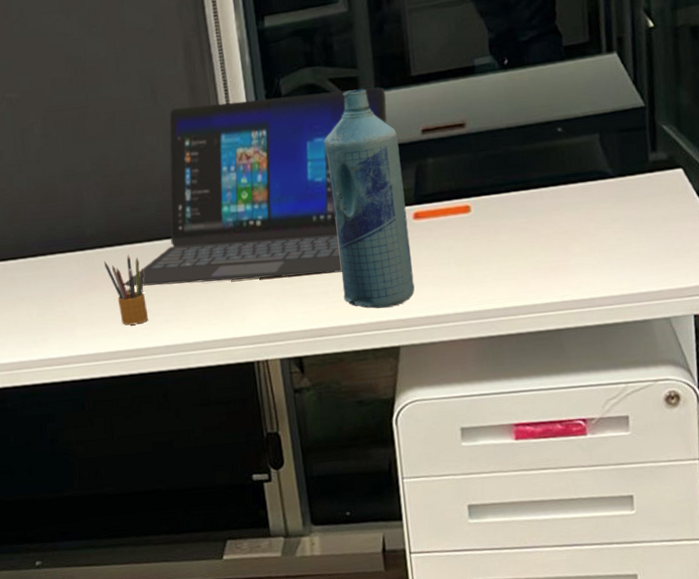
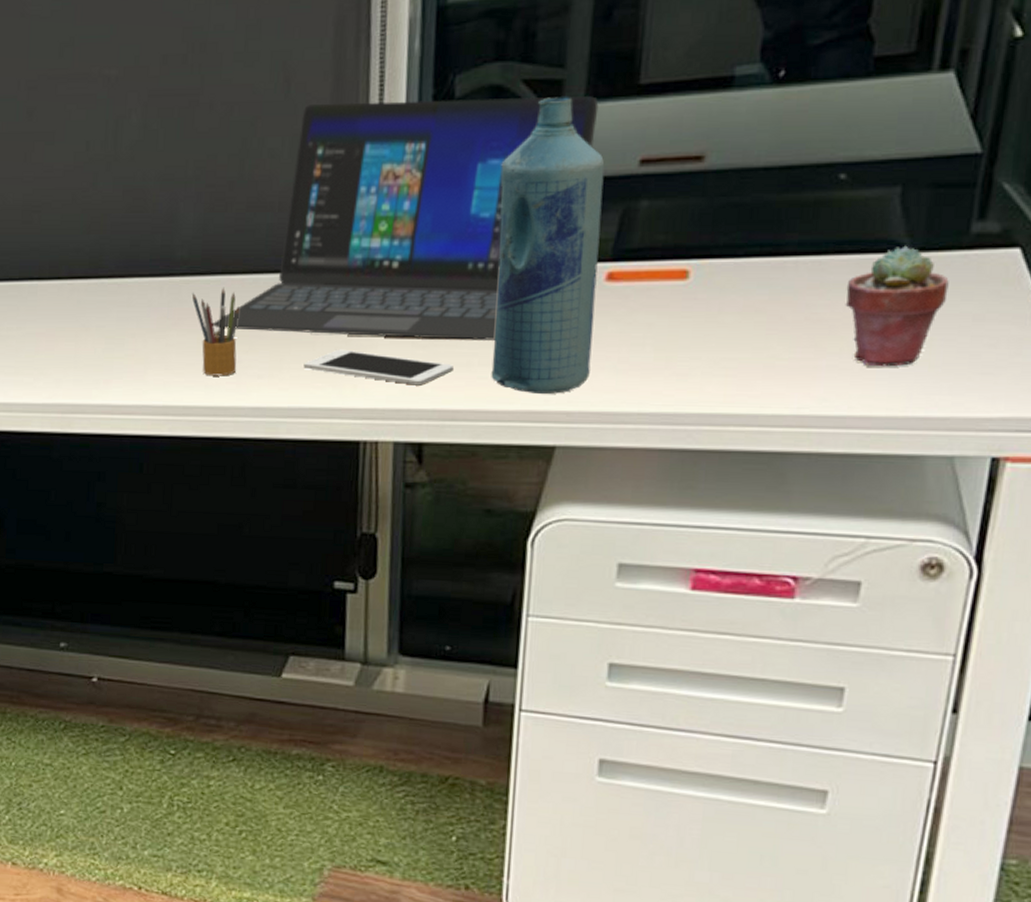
cell phone: none [201,291,315,314] -> present [303,349,454,386]
potted succulent: none [577,173,643,261] -> present [845,245,949,367]

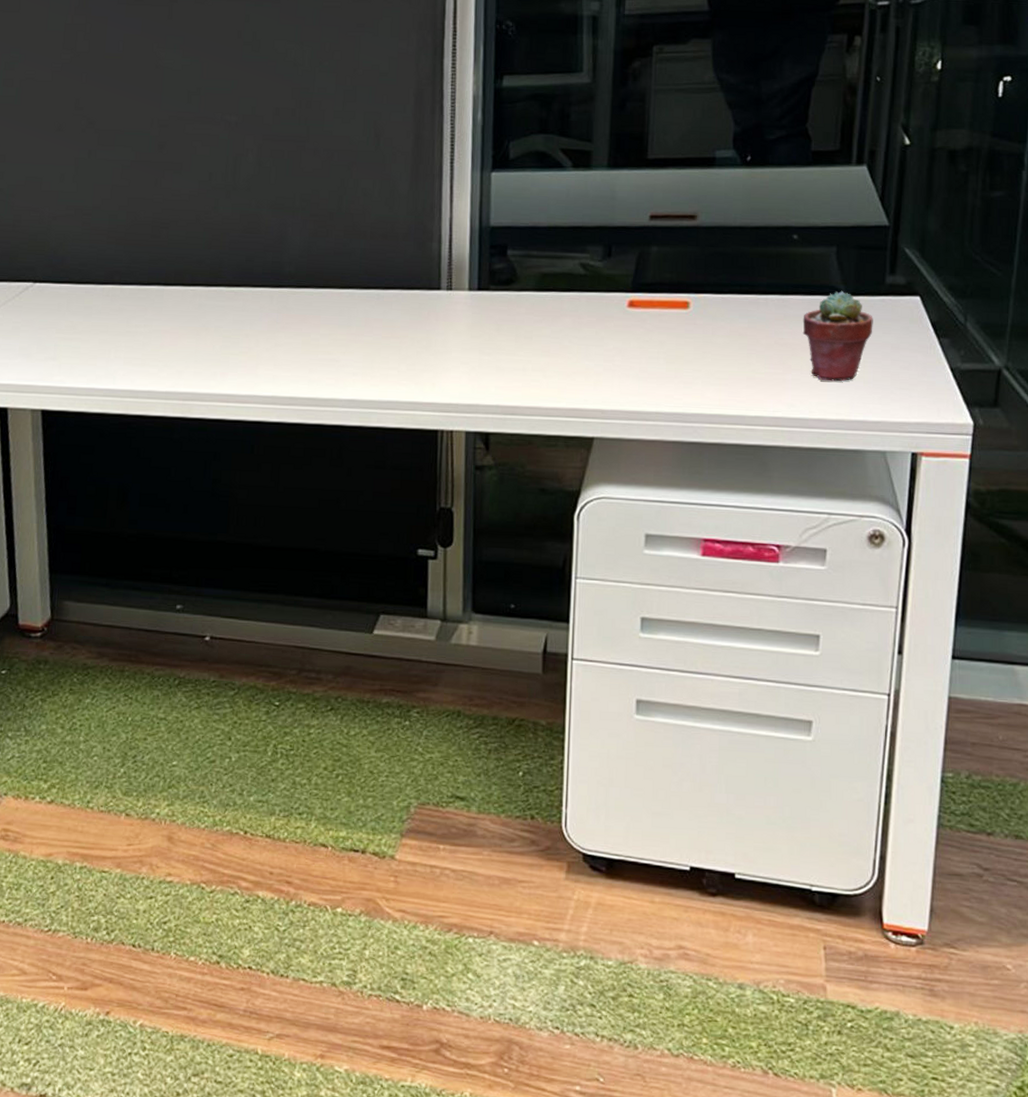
pencil box: present [191,287,240,376] -> none [297,298,338,373]
laptop: present [212,96,599,340] -> none [315,156,618,351]
cell phone: present [303,349,454,386] -> none [391,353,512,385]
bottle: present [491,97,605,394] -> none [542,163,624,395]

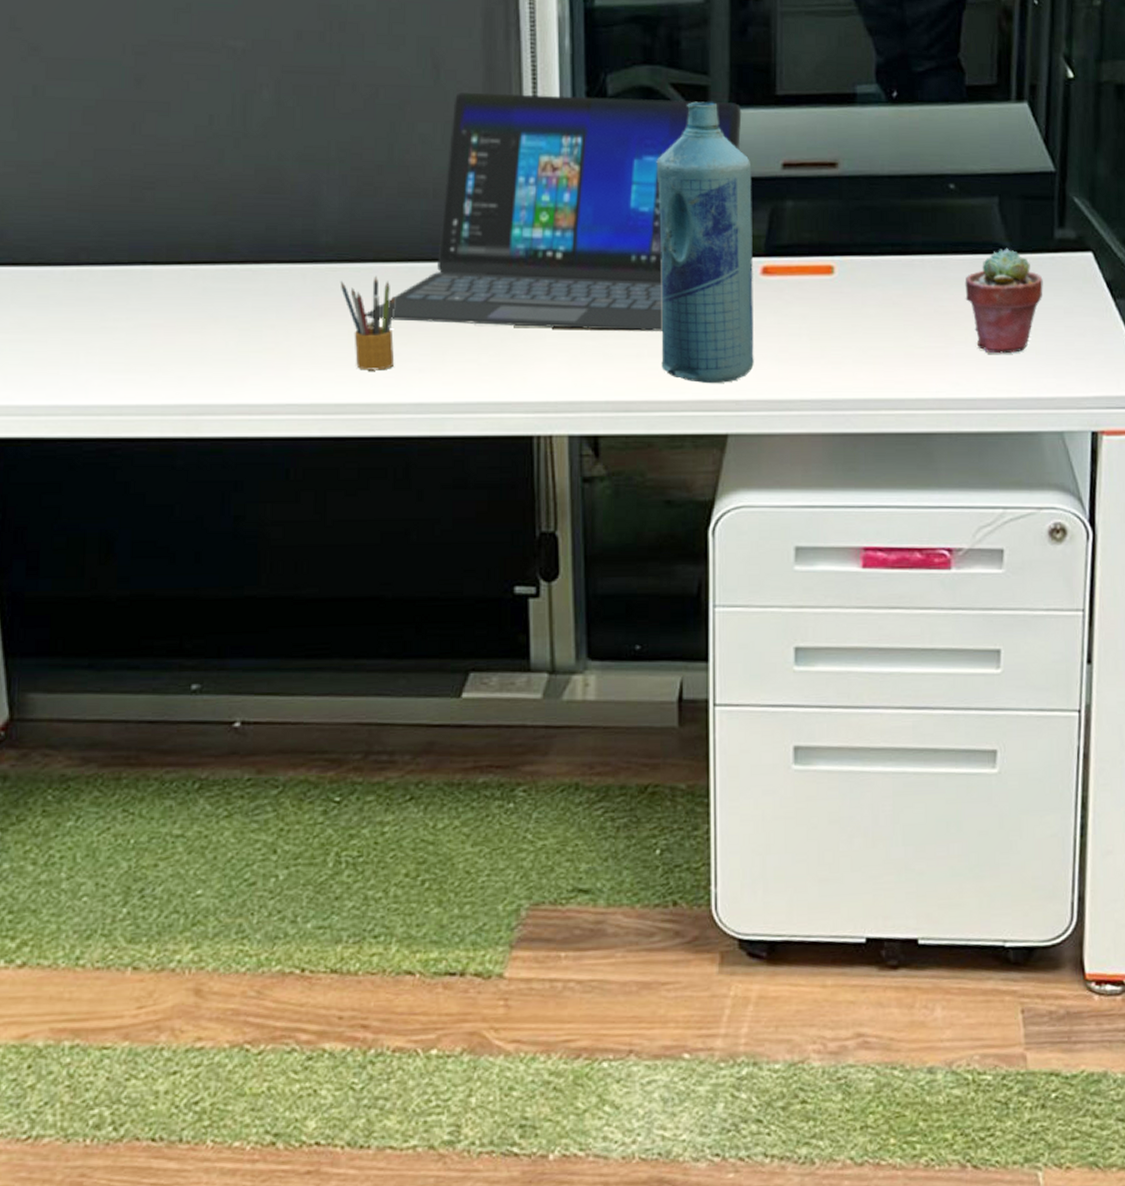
pencil box: none [297,298,338,373] -> present [340,275,396,371]
laptop: none [315,156,618,351] -> present [364,93,742,331]
bottle: none [542,163,624,395] -> present [656,101,754,383]

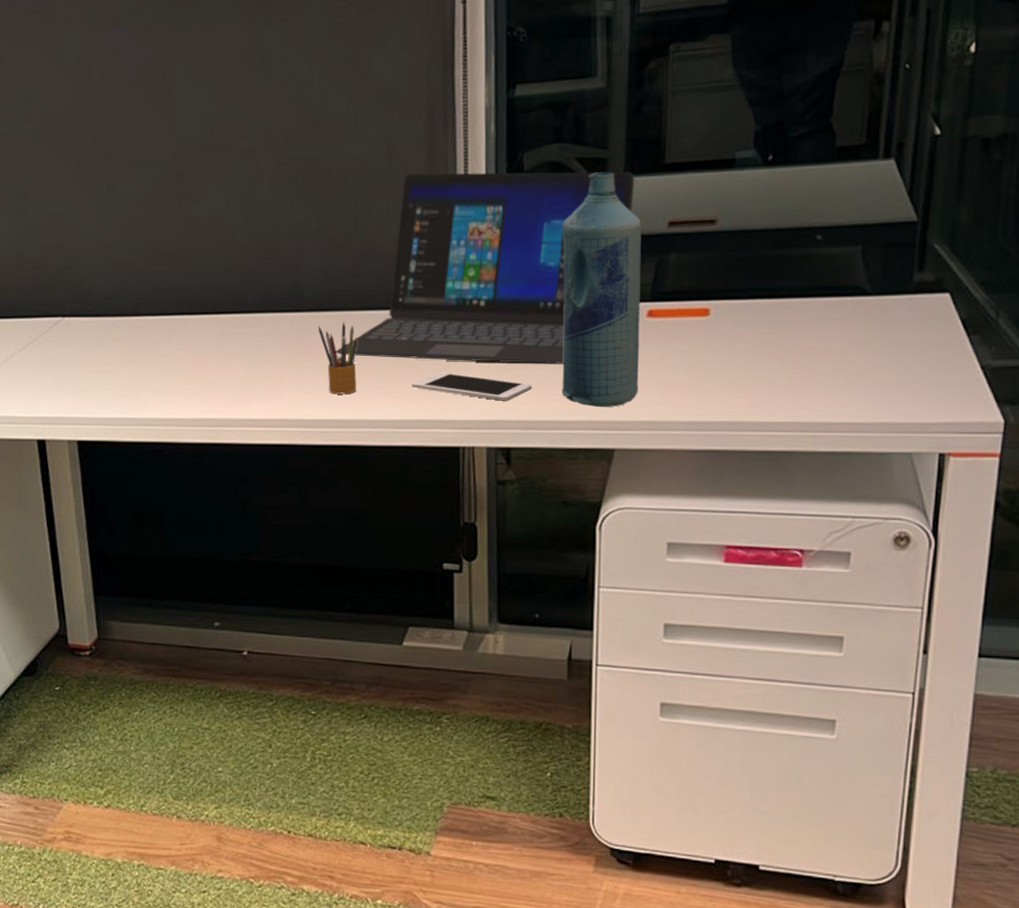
cell phone: none [468,341,624,377] -> present [411,372,532,401]
potted succulent: present [965,248,1043,354] -> none [826,290,900,384]

